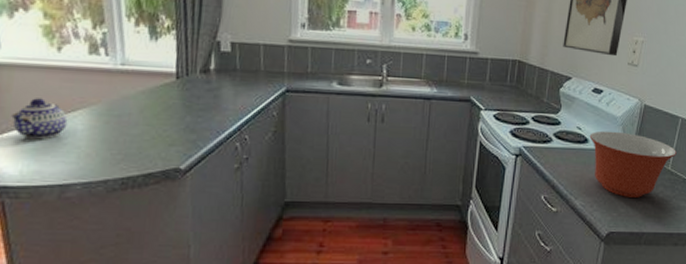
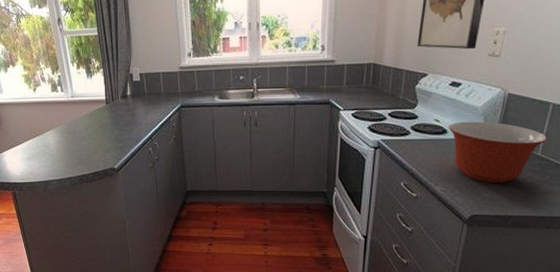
teapot: present [11,98,68,140] -> none [13,124,44,152]

